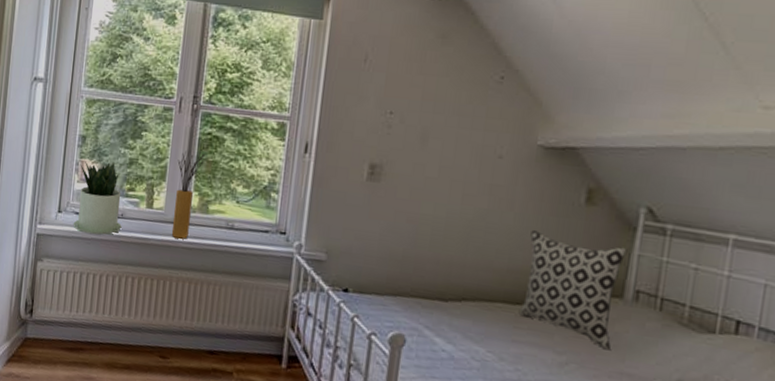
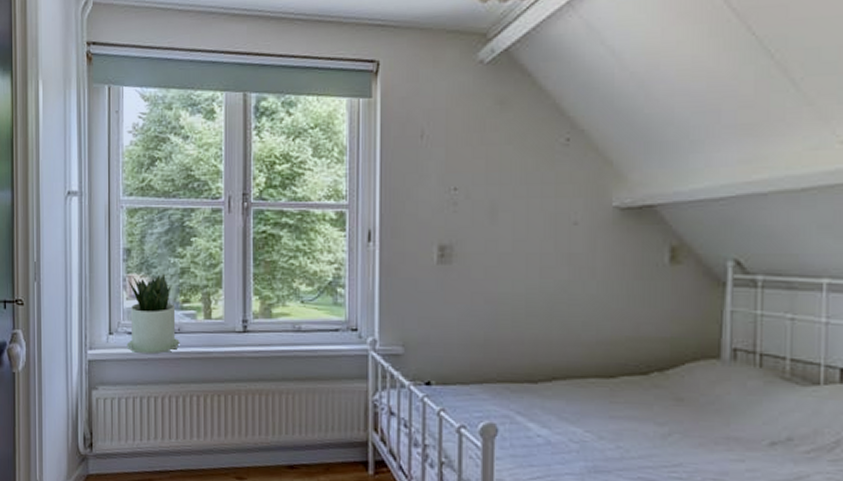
vase: present [171,149,205,240] -> none [233,250,261,348]
pillow: present [520,229,626,351] -> none [615,296,717,415]

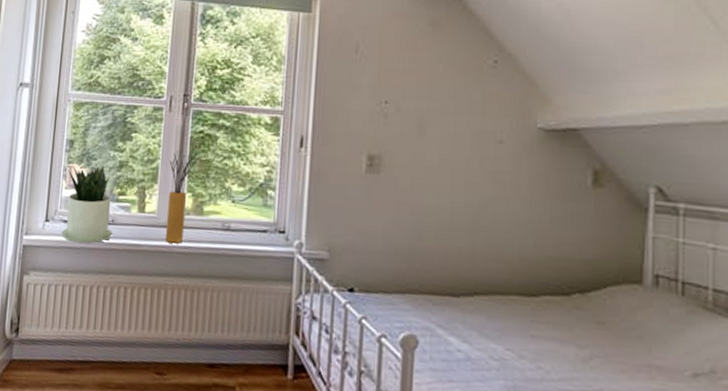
vase: none [233,250,261,348] -> present [165,148,197,244]

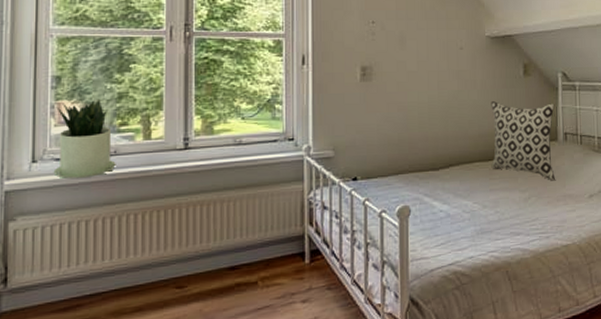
vase: present [165,148,197,244] -> none [174,74,203,164]
pillow: none [536,215,639,342] -> present [491,100,555,181]

